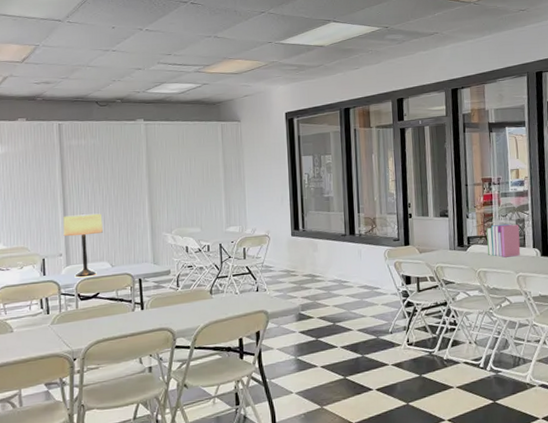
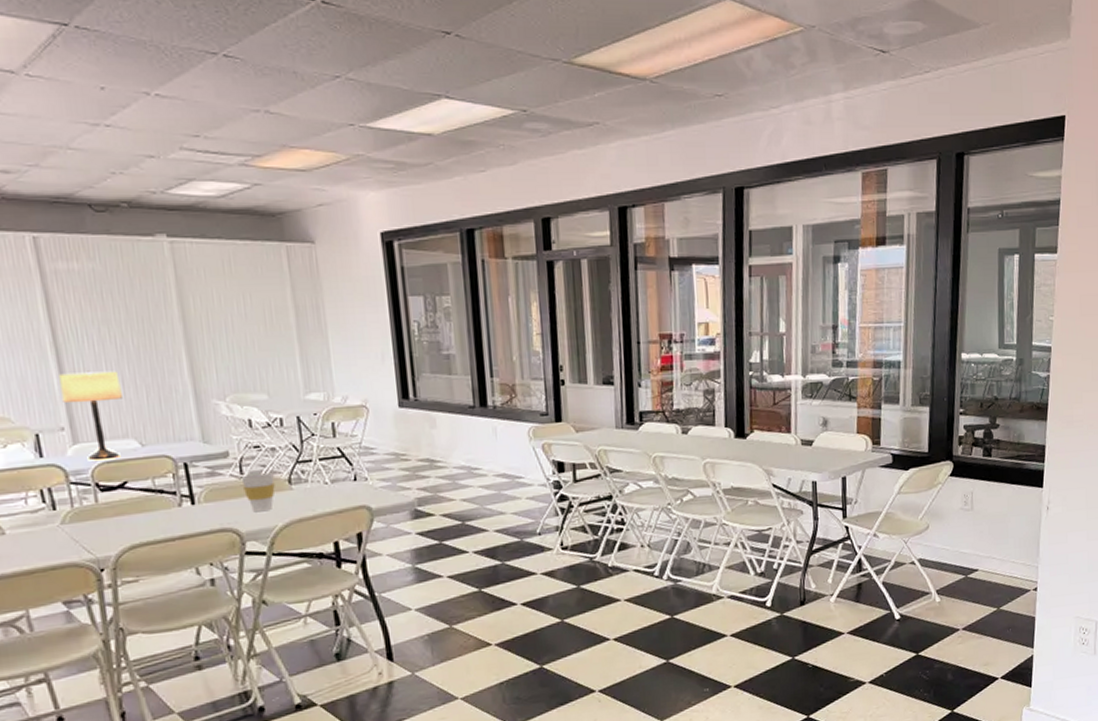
cup: none [177,286,200,316] -> present [241,473,275,513]
books: present [486,224,521,257] -> none [664,395,709,439]

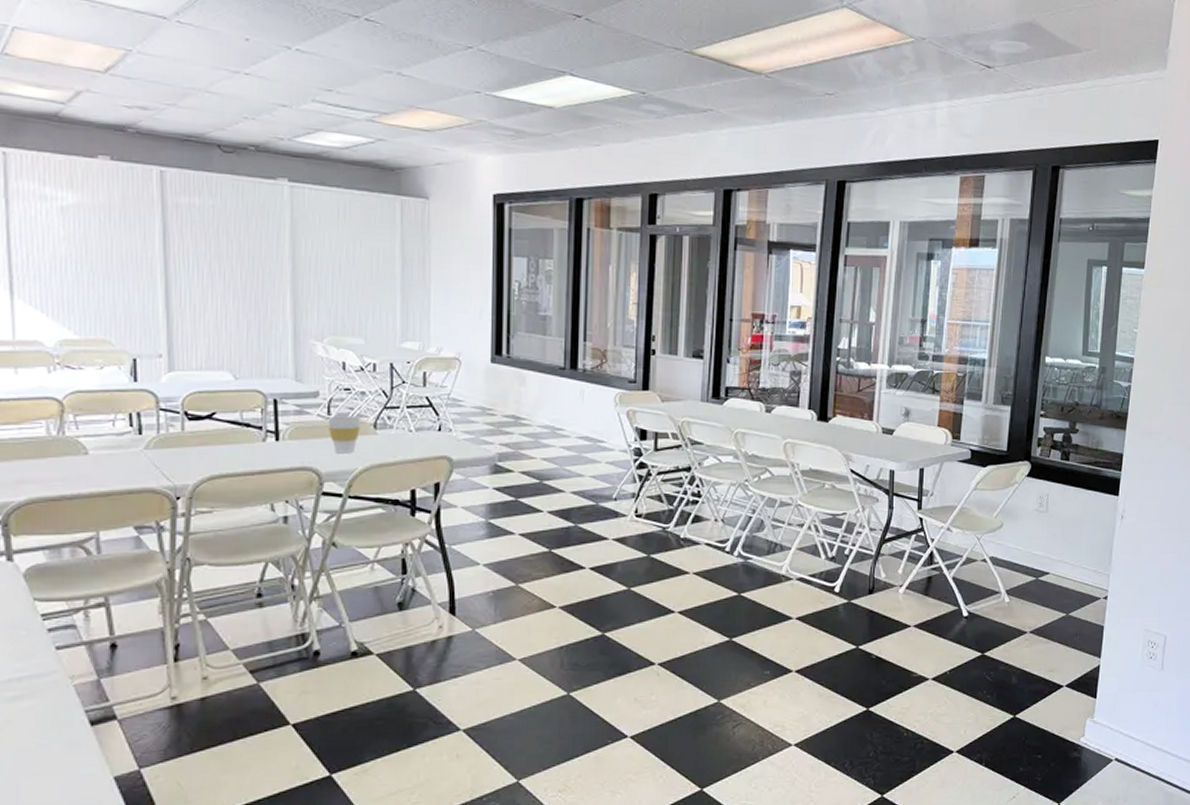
table lamp: present [59,370,122,461] -> none [165,301,223,390]

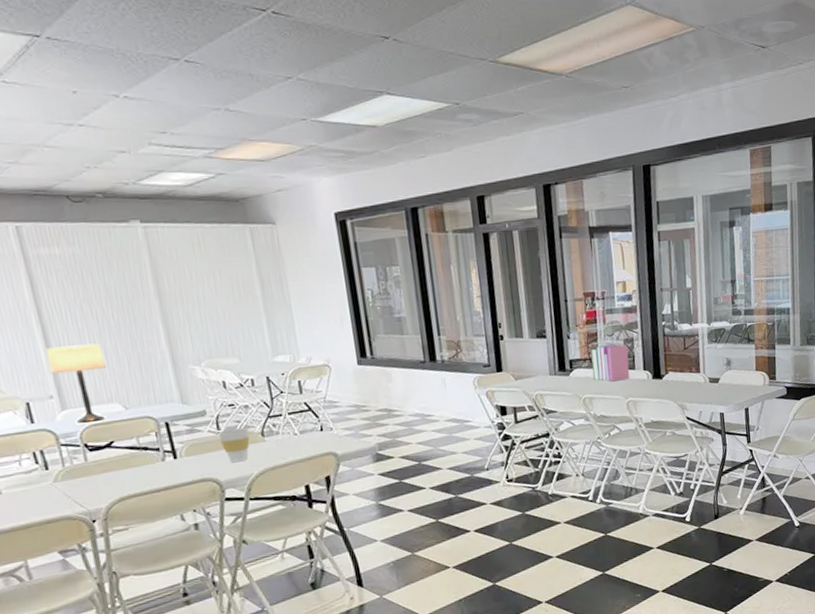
table lamp: none [165,301,223,390] -> present [46,343,106,424]
books: none [749,375,794,418] -> present [590,344,630,382]

